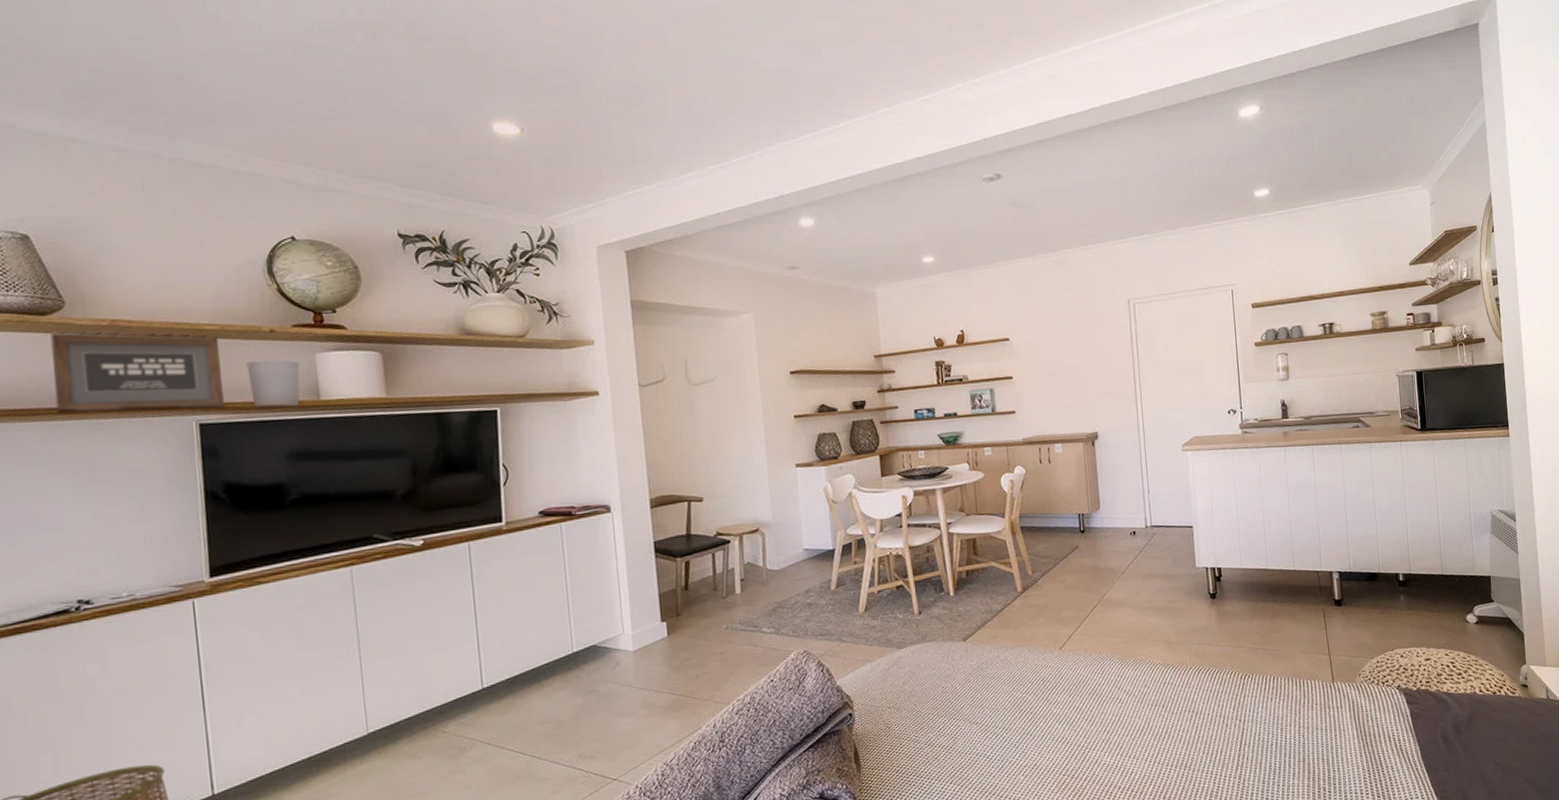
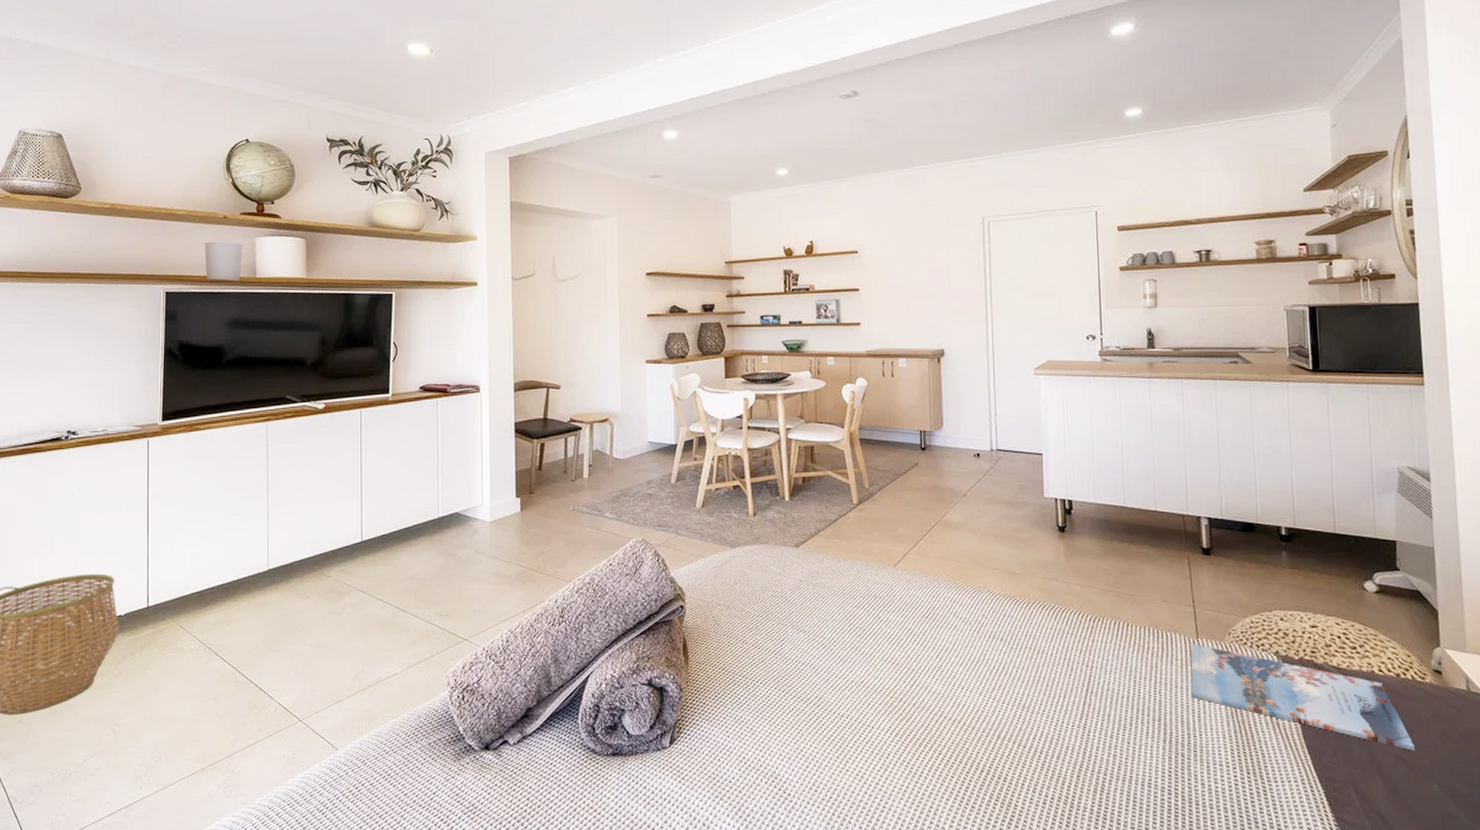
picture frame: present [50,332,226,414] -> none [67,212,186,280]
magazine: none [1328,687,1509,757] -> present [1190,644,1415,751]

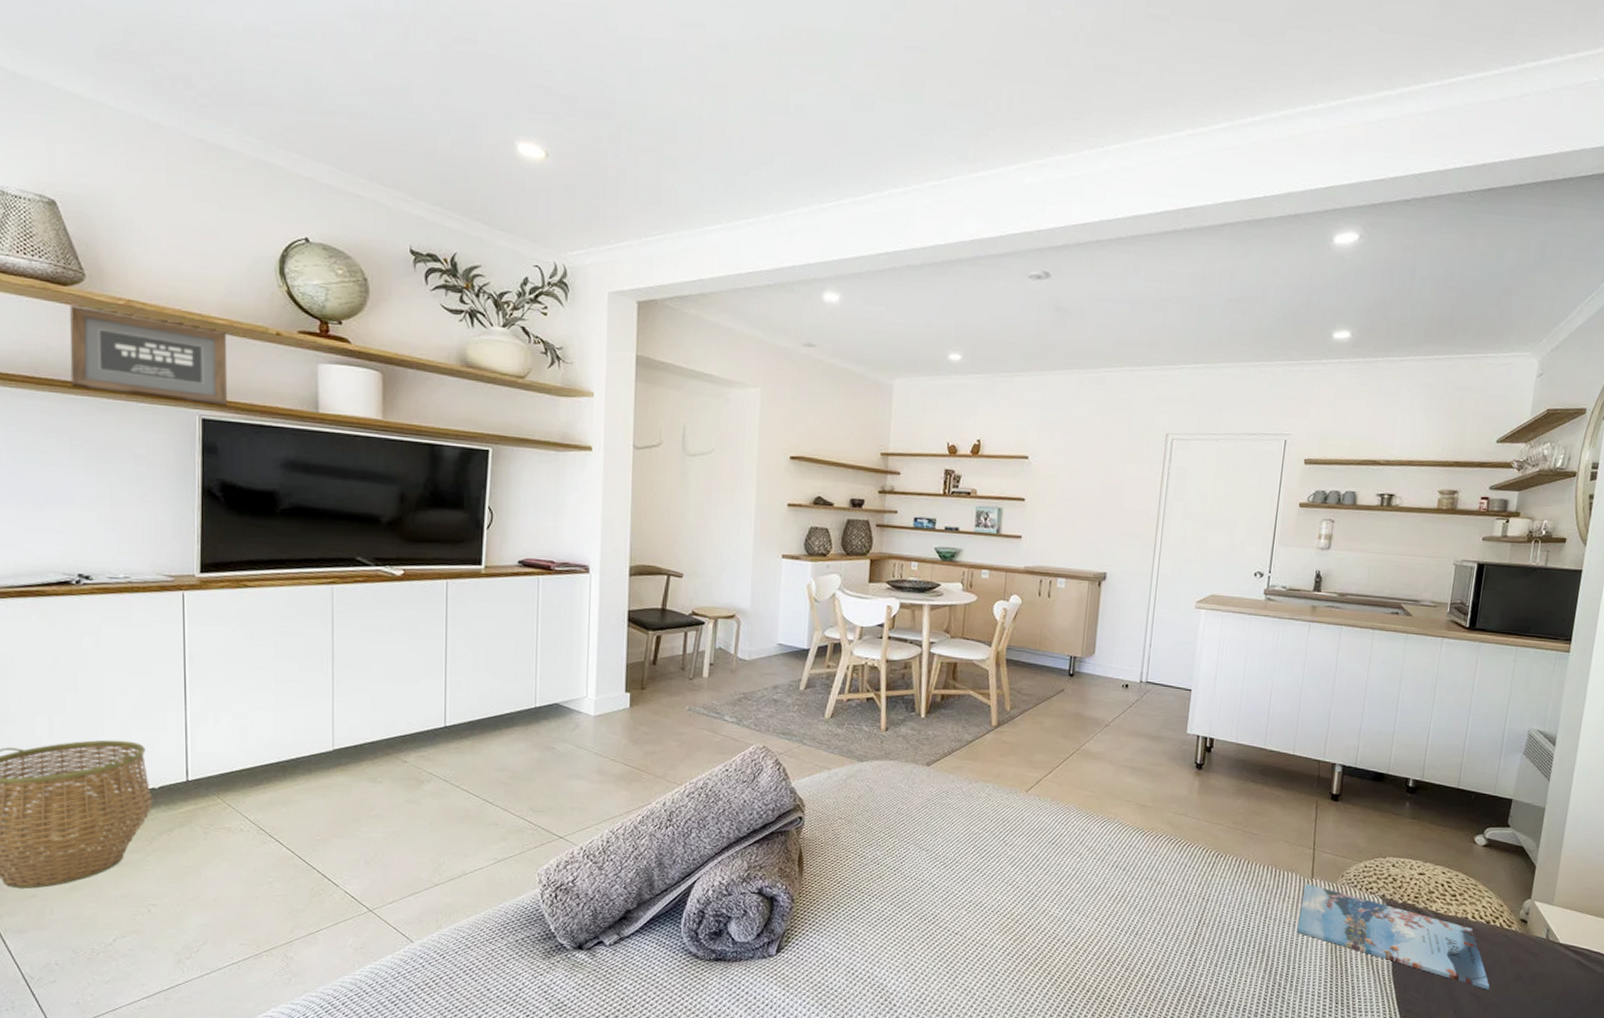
picture frame: none [67,212,186,280] -> present [70,304,228,406]
candle holder: present [204,241,243,282] -> none [251,362,302,416]

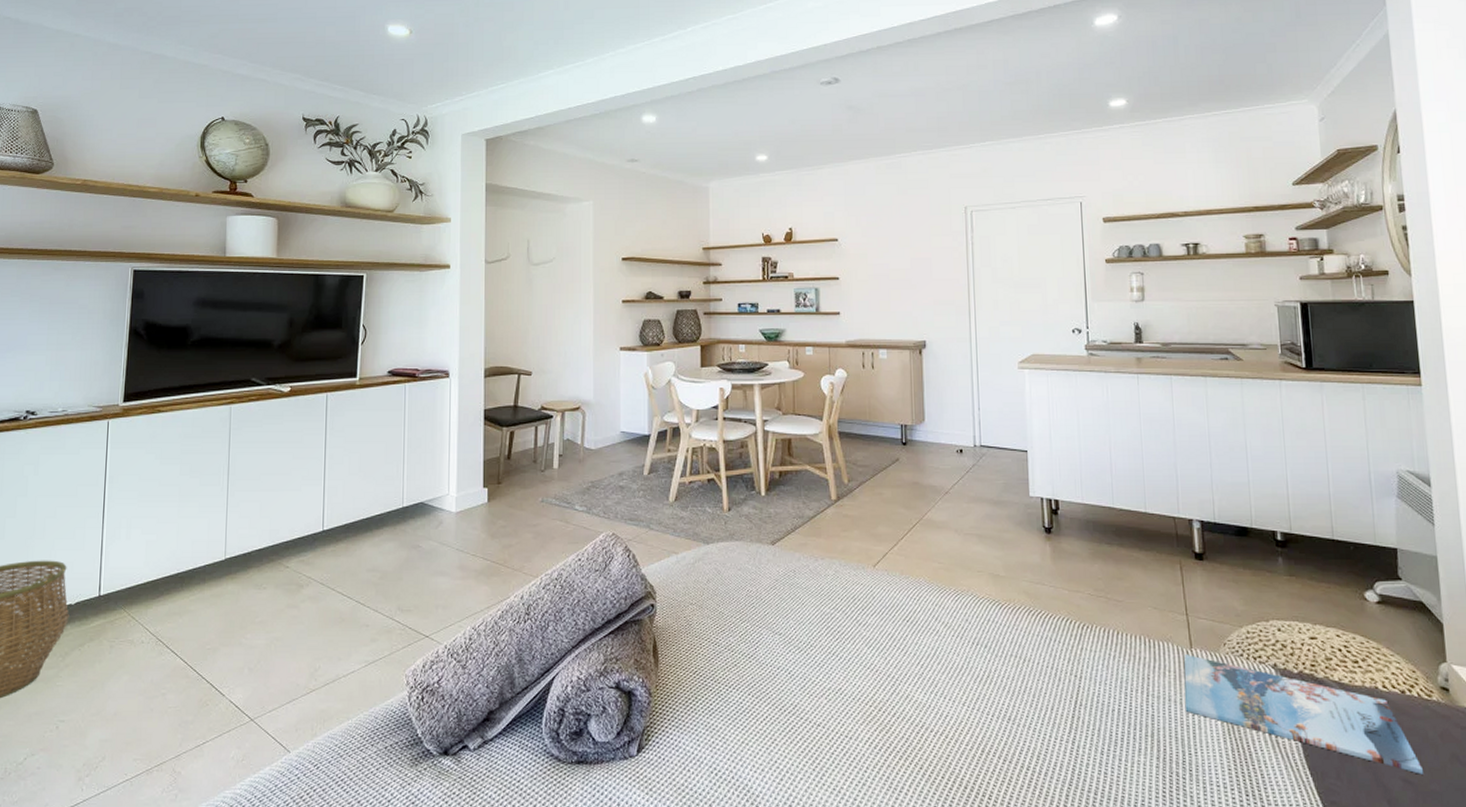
picture frame: present [70,304,228,406] -> none [35,188,156,258]

